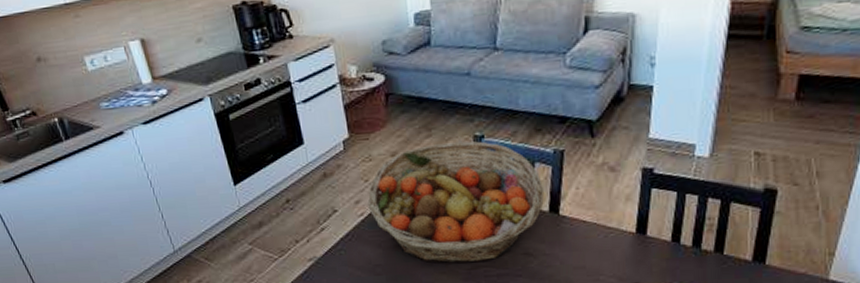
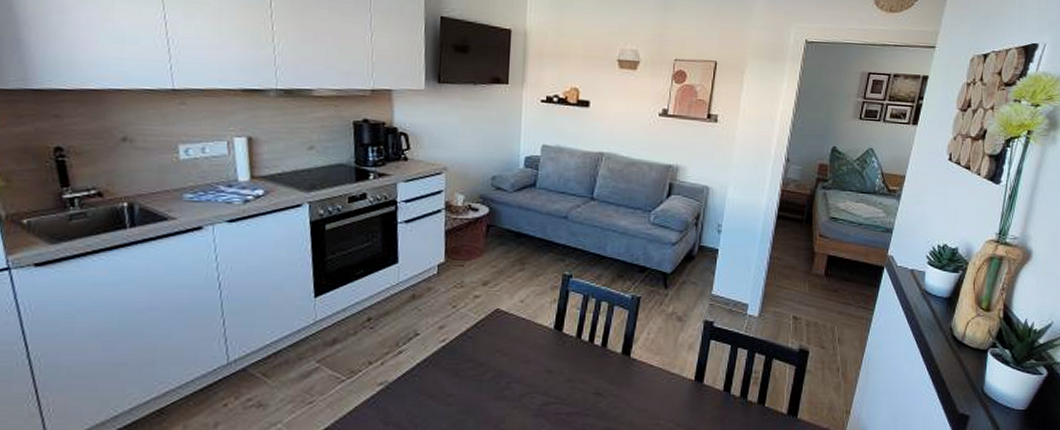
fruit basket: present [367,141,544,263] -> none [451,277,619,399]

